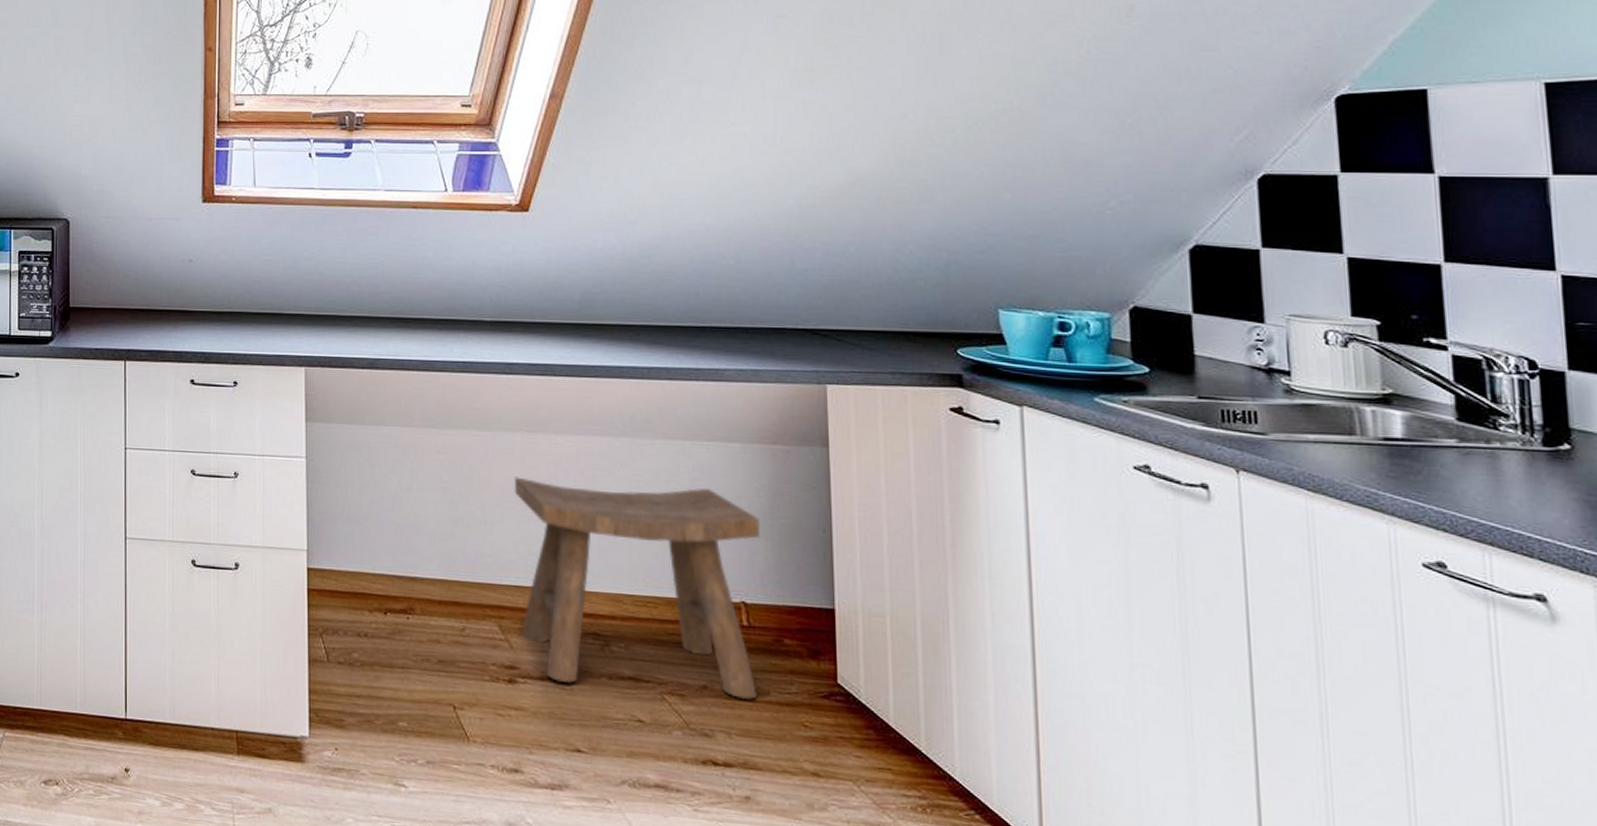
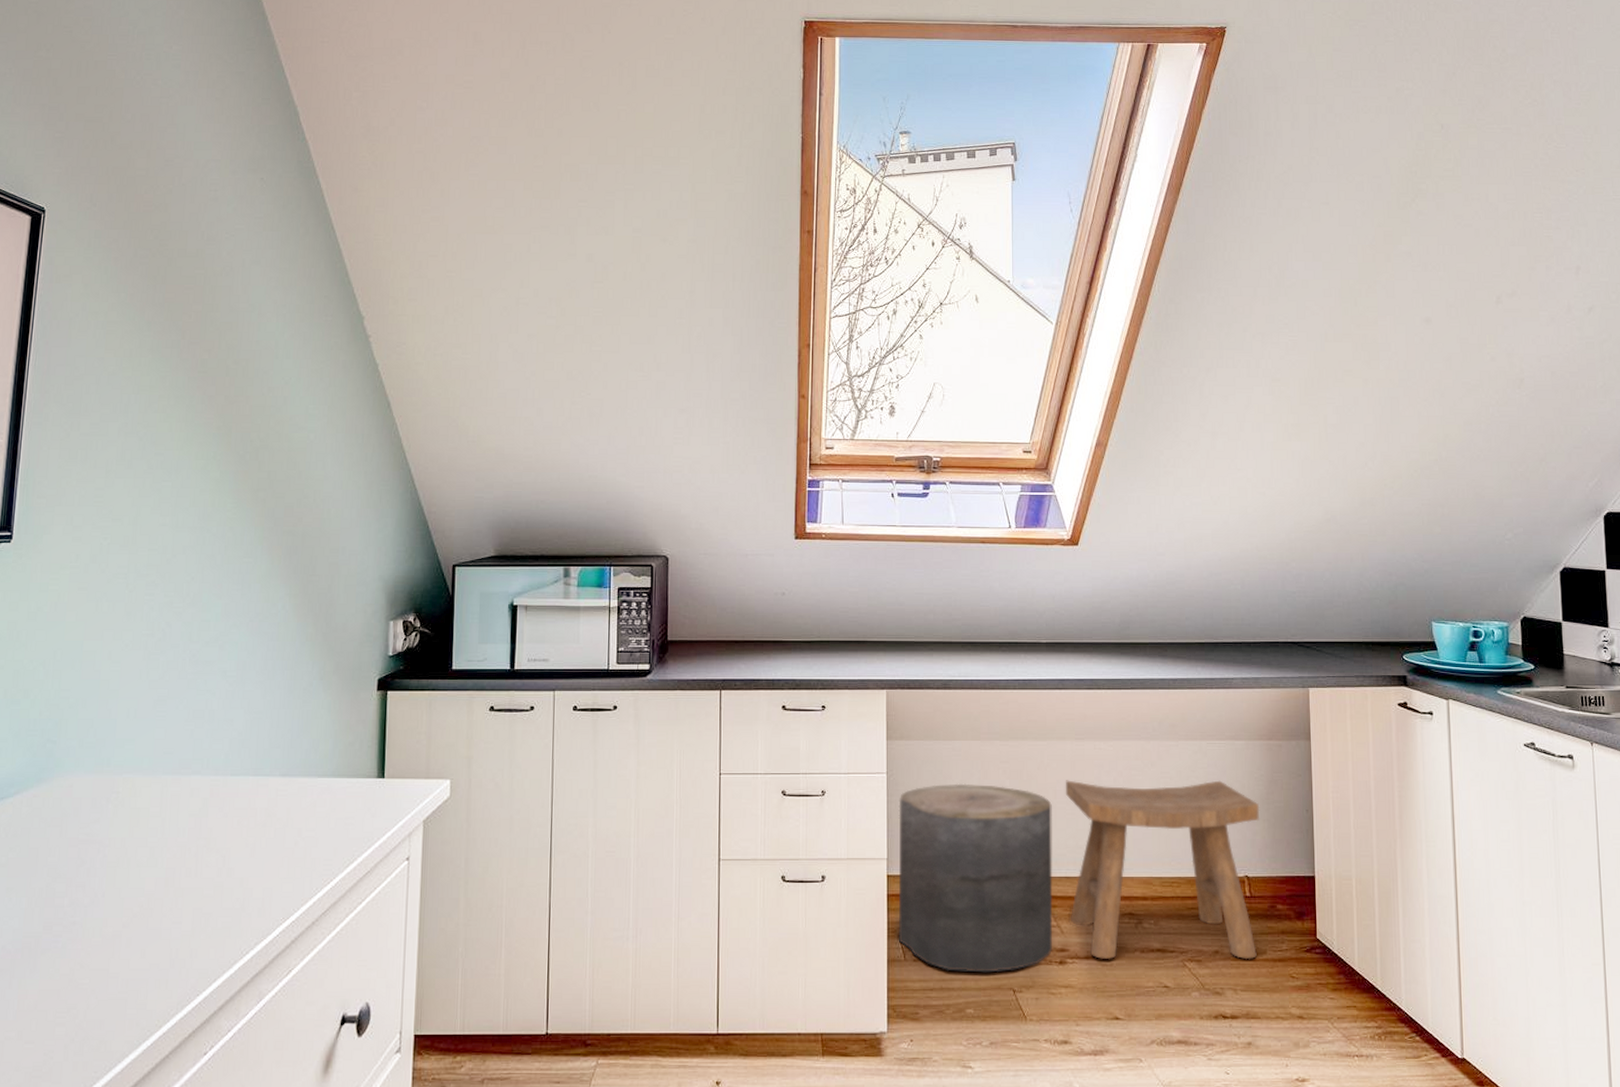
stool: none [319,473,501,685] -> present [898,783,1053,973]

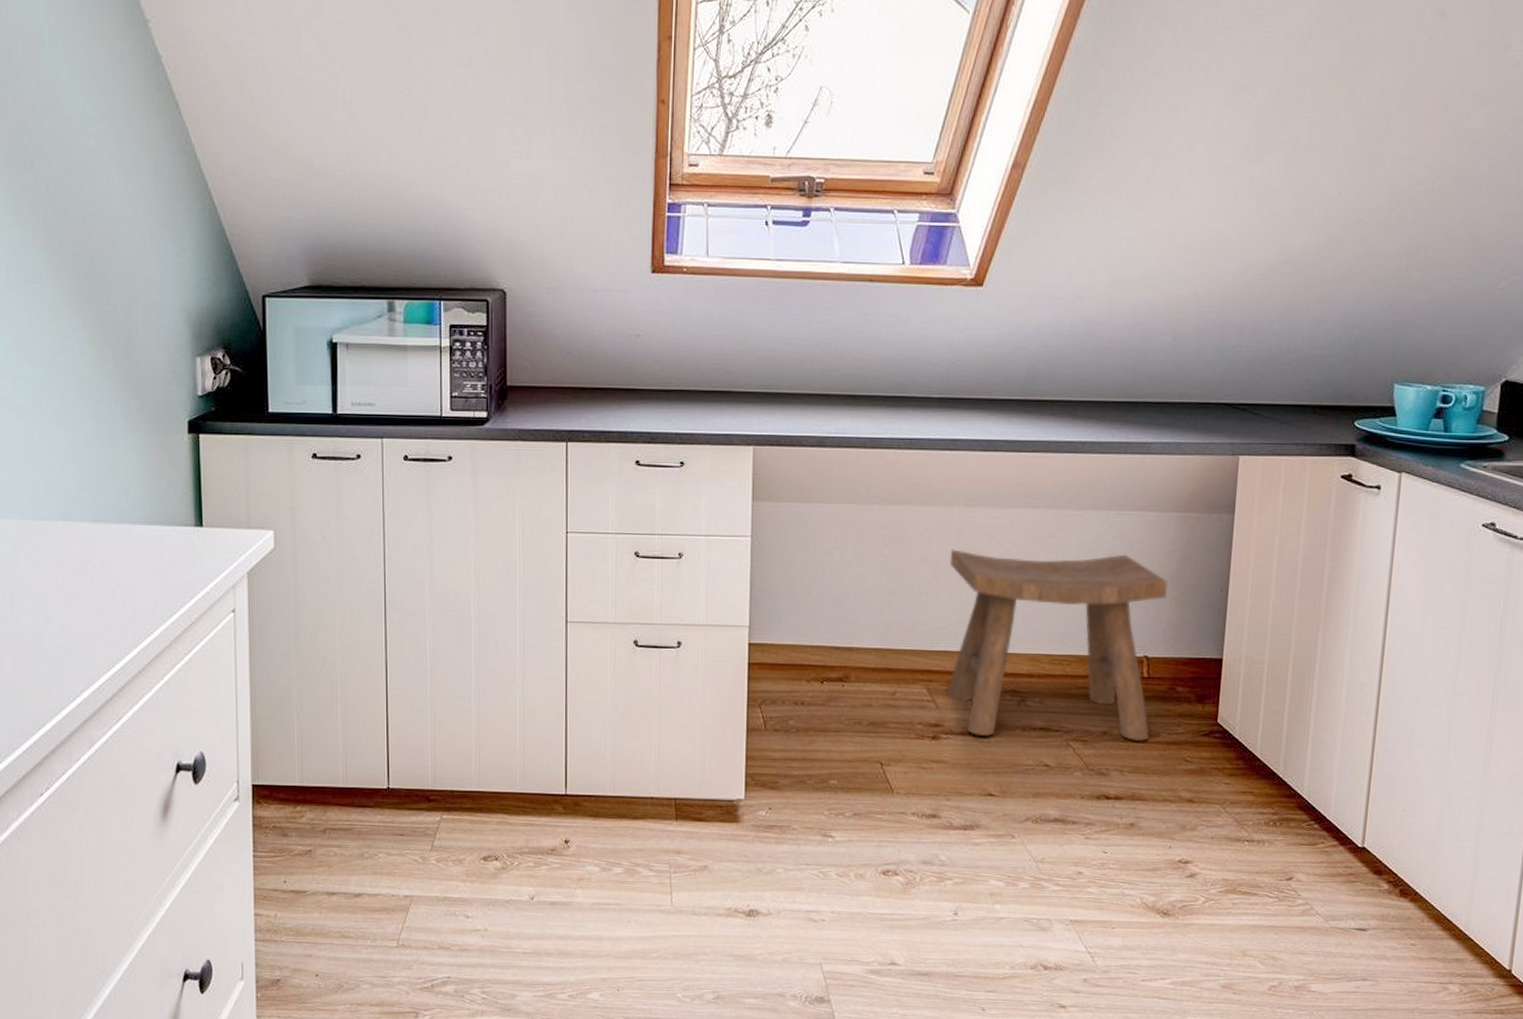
stool: present [898,783,1053,973] -> none [759,549,934,745]

